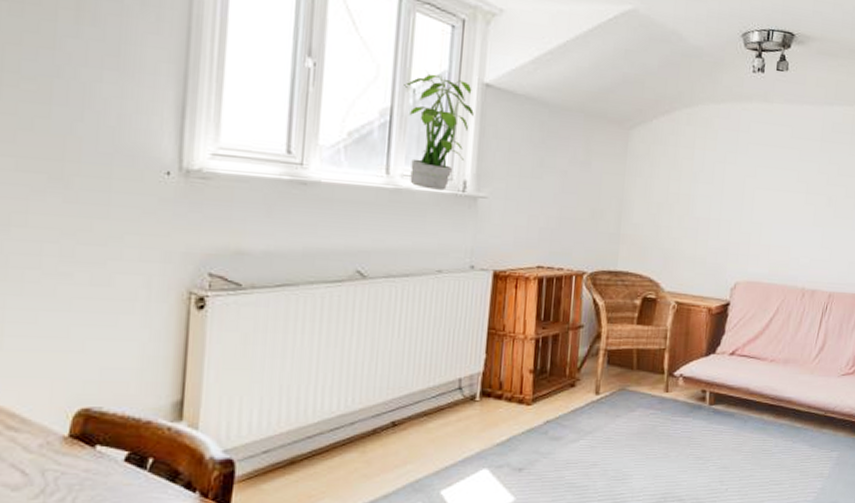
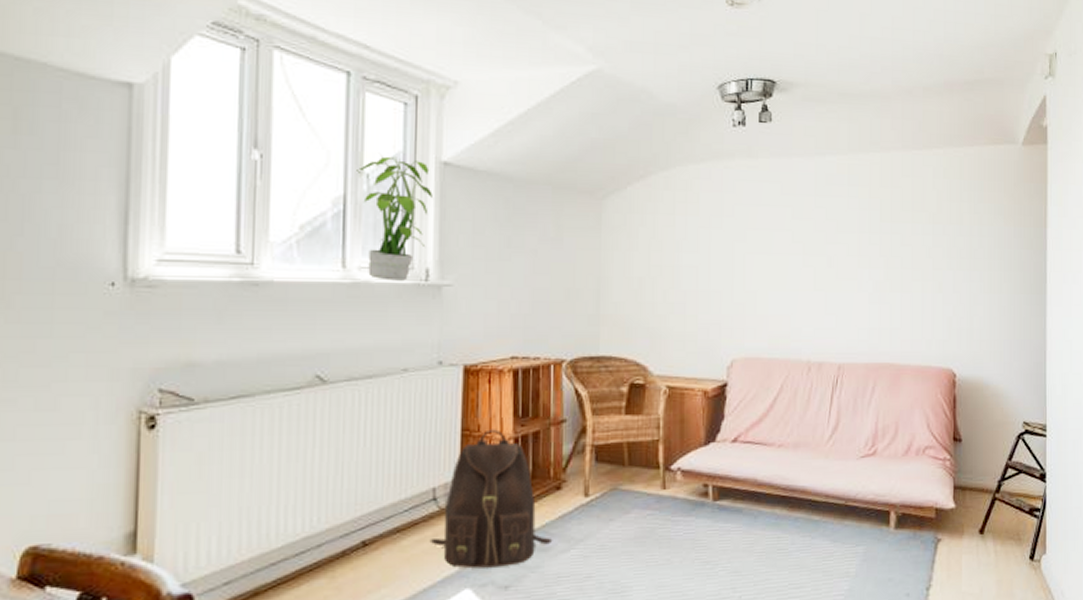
backpack: none [453,329,565,451] -> present [429,429,553,569]

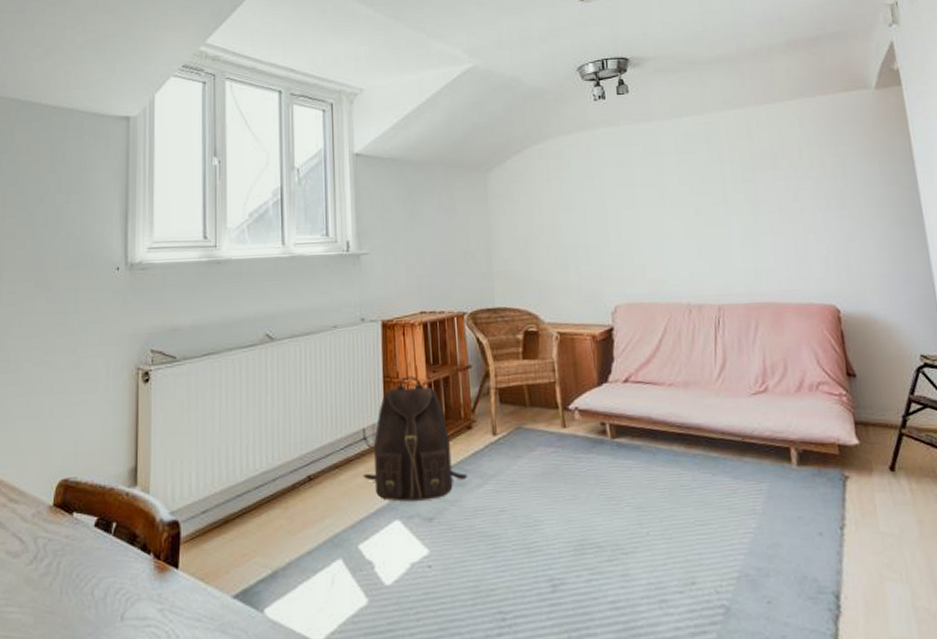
potted plant: present [357,155,433,281] -> none [289,151,348,253]

